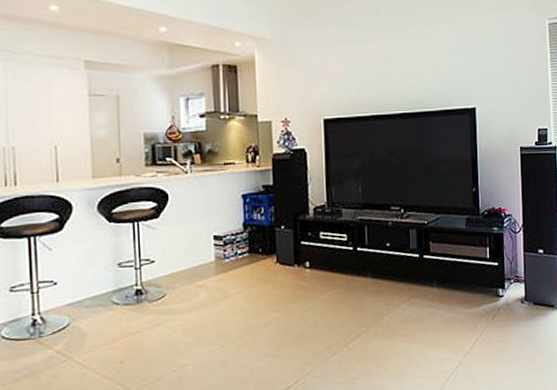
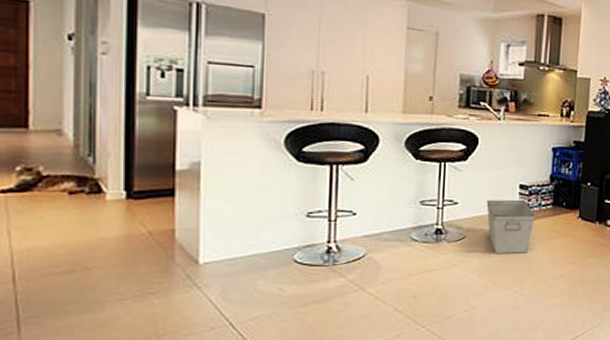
storage bin: none [183,250,233,308] -> present [486,199,536,253]

